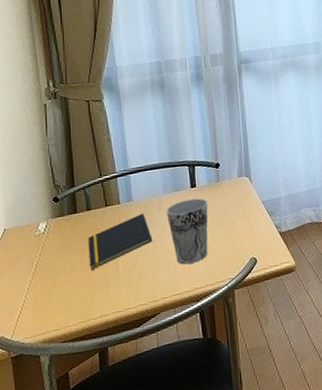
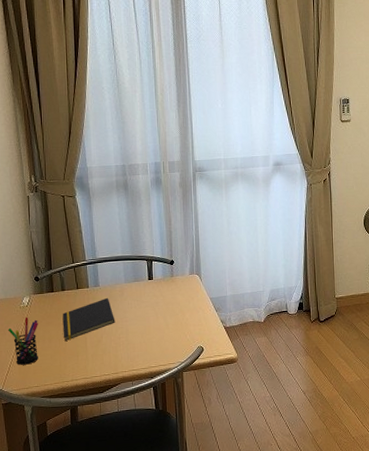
pen holder: none [19,246,58,306] -> present [8,317,38,365]
cup: present [165,198,208,265] -> none [127,290,163,345]

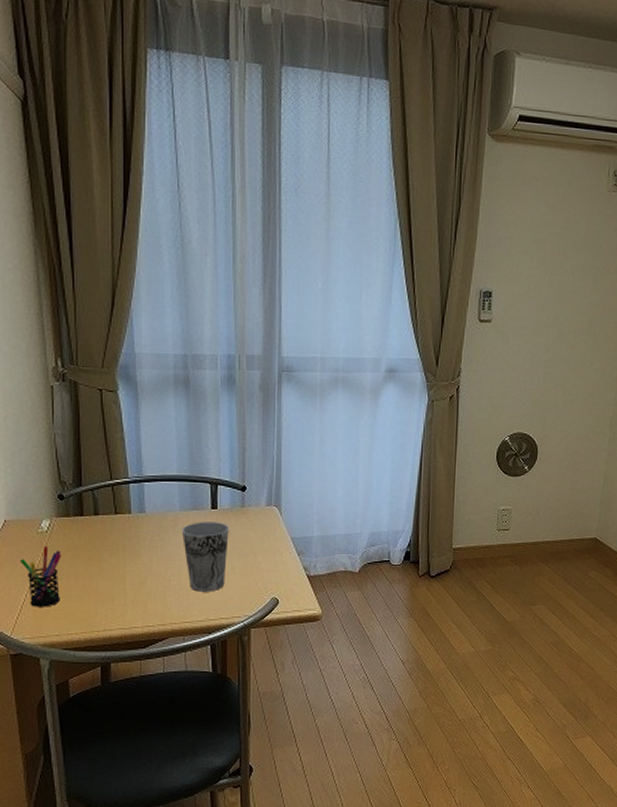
notepad: present [62,297,115,341] -> none [94,528,165,580]
cup: none [127,290,163,345] -> present [181,522,229,592]

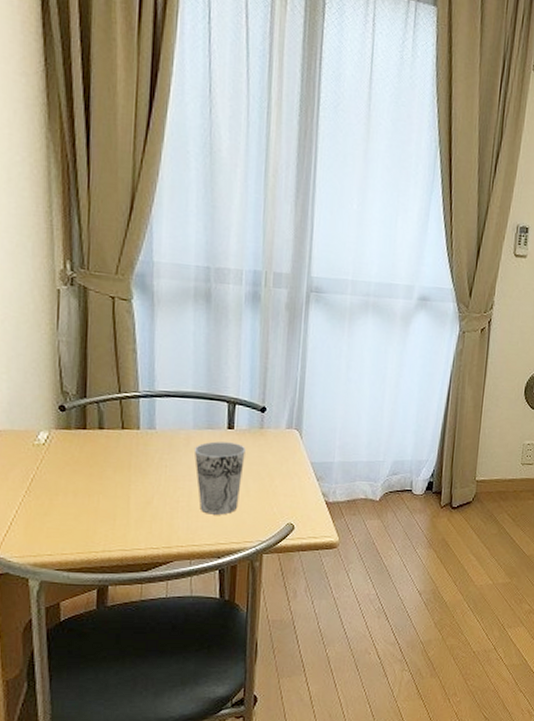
pen holder: present [20,545,61,607] -> none [12,459,59,525]

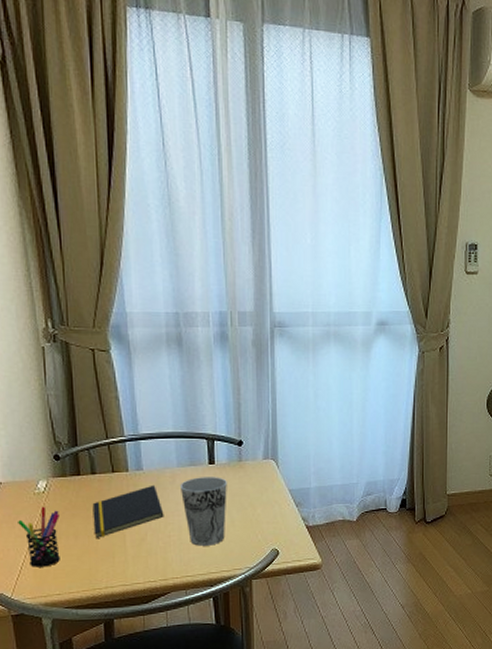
pen holder: none [12,459,59,525] -> present [18,506,60,567]
notepad: none [95,445,175,498] -> present [92,485,164,538]

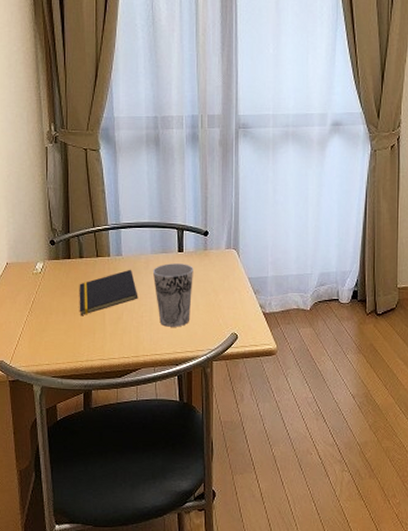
pen holder: present [18,506,60,567] -> none [19,285,52,339]

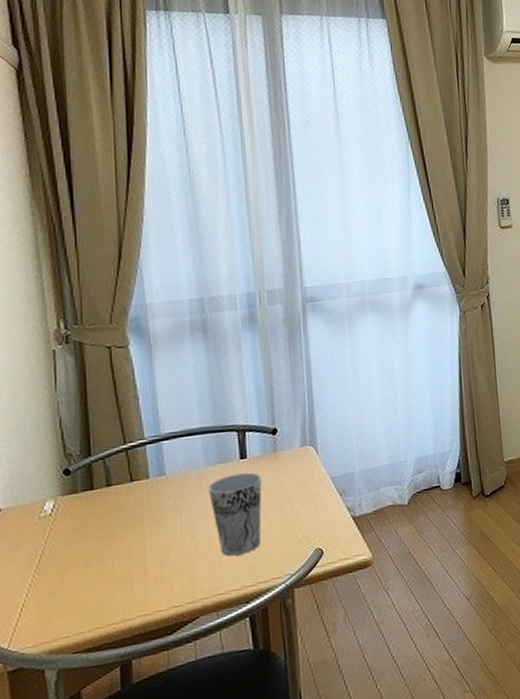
notepad: present [79,269,138,315] -> none [107,490,191,562]

